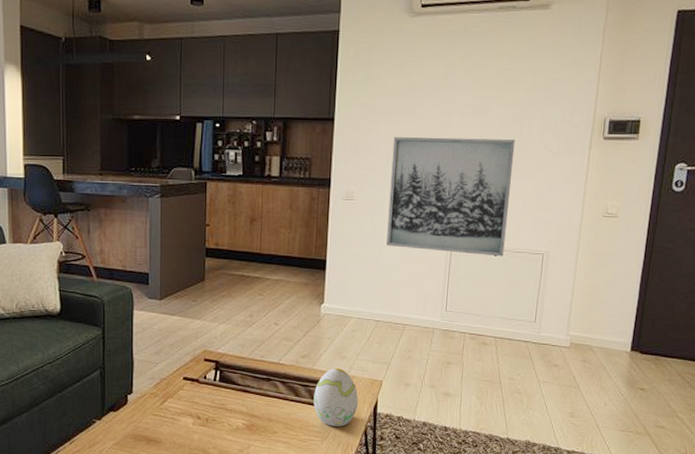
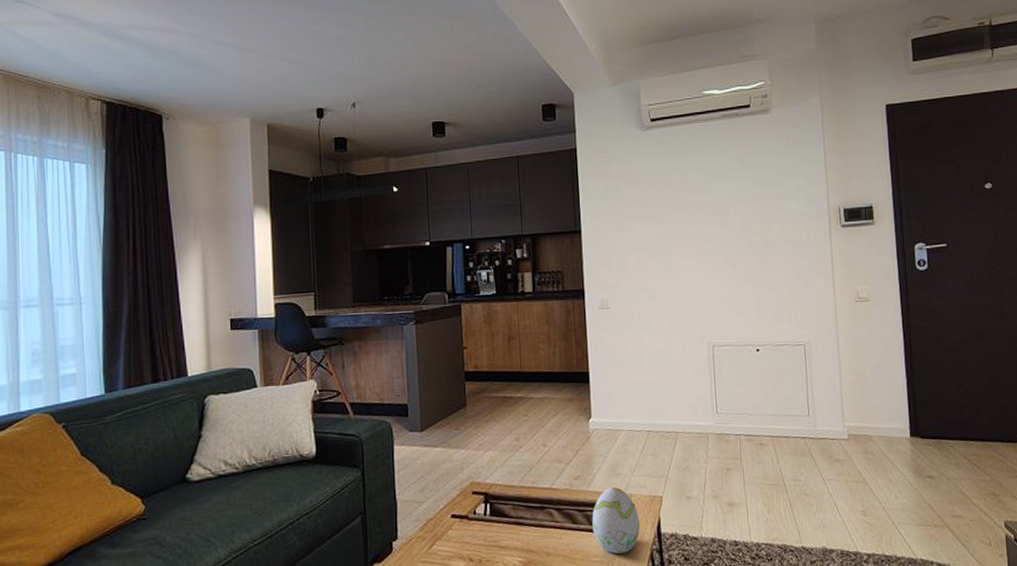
wall art: present [386,137,516,257] -> none [640,235,766,352]

